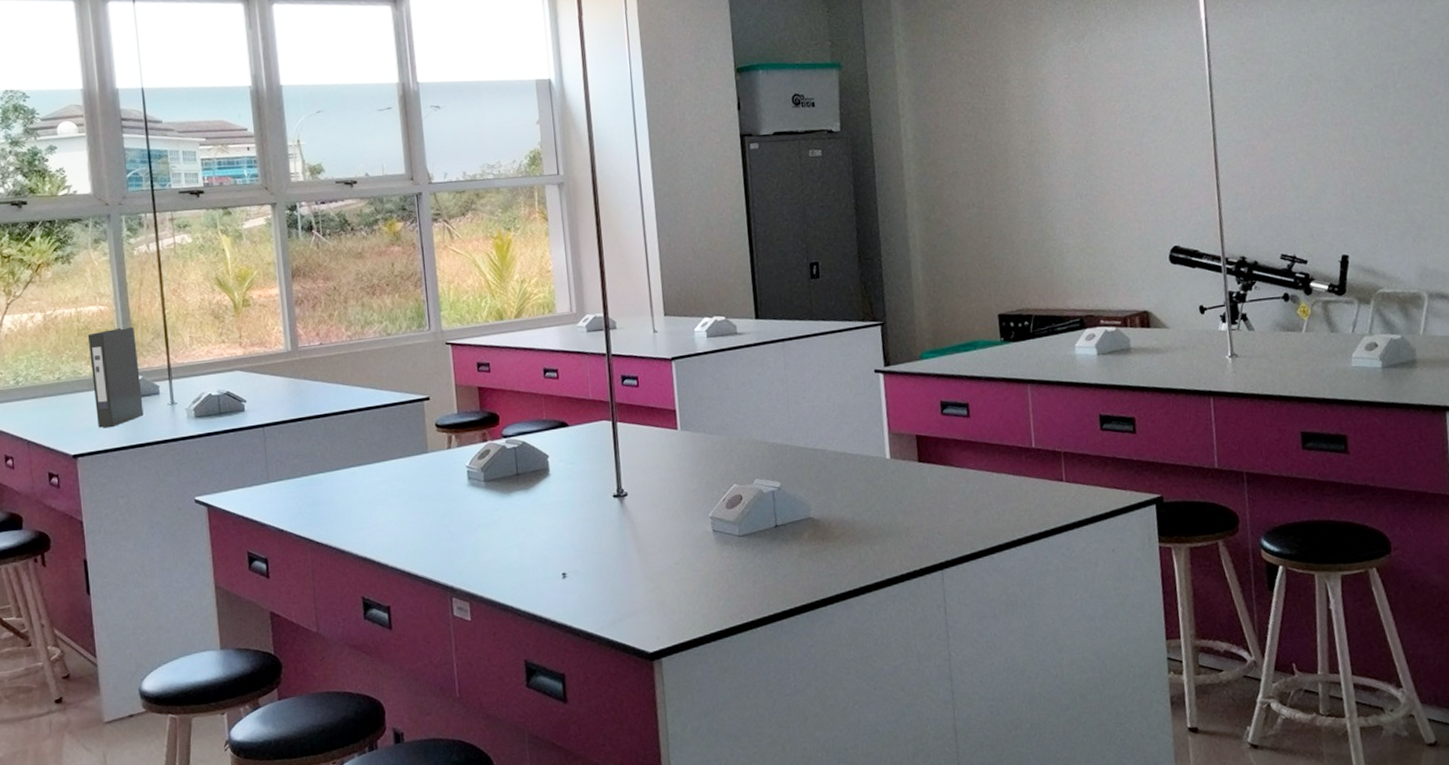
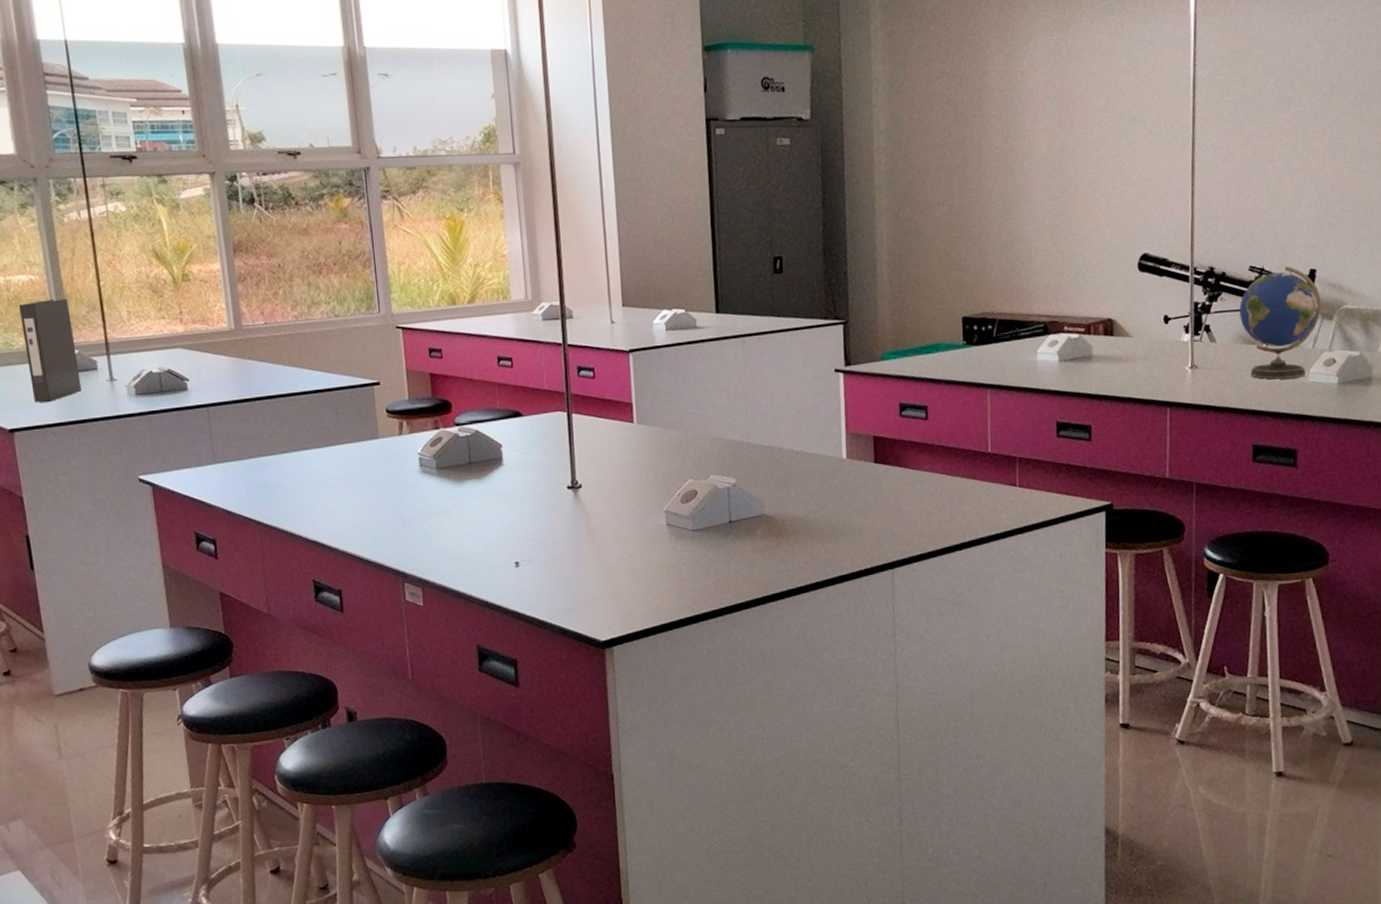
globe: none [1274,253,1357,366] -> present [1239,266,1321,380]

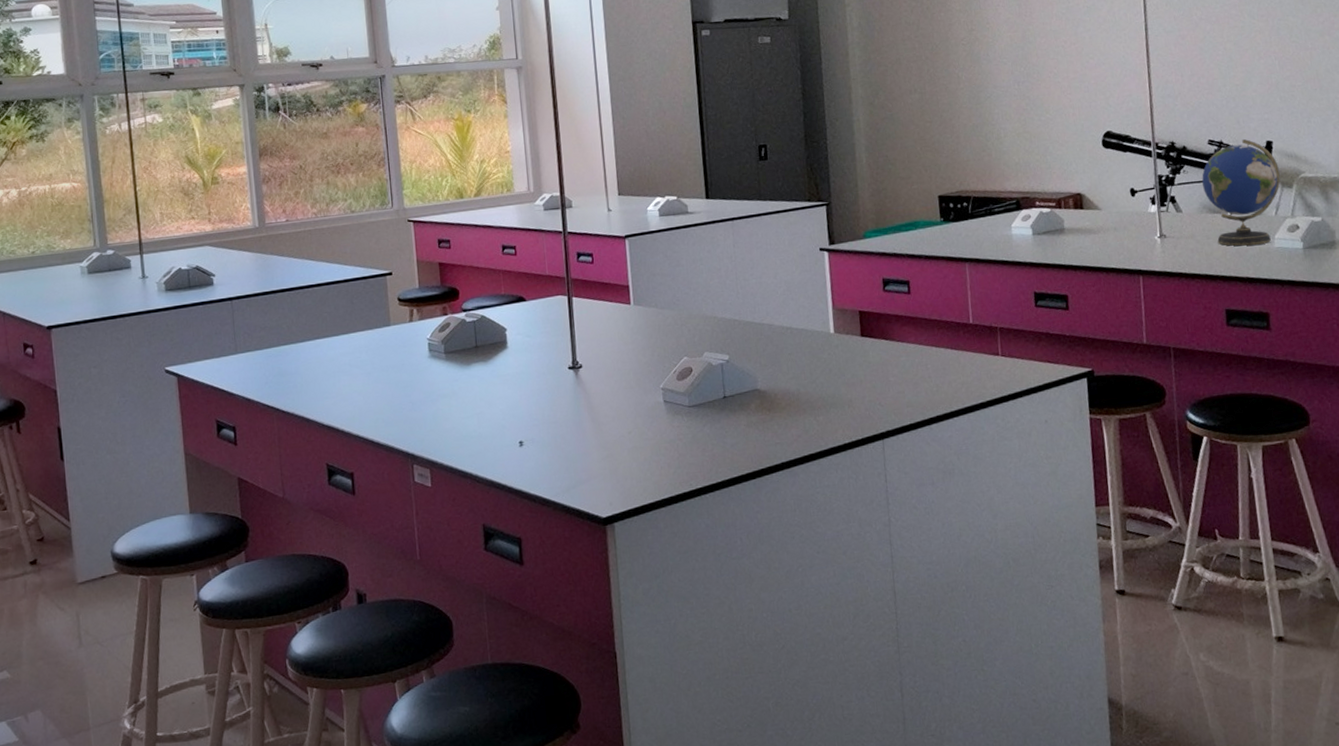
binder: present [18,298,82,403] -> none [61,203,116,301]

